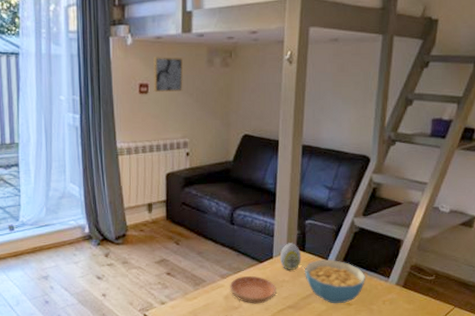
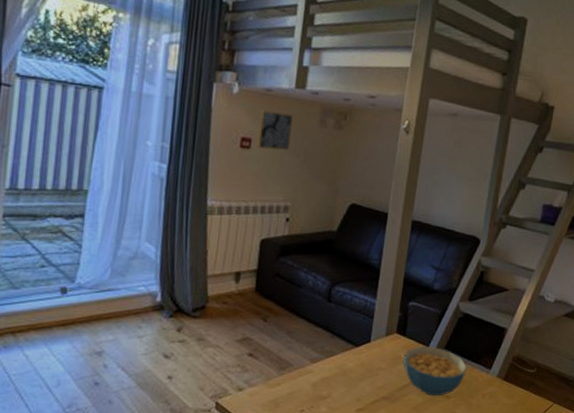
saucer: present [230,275,276,304] -> none [319,360,371,394]
decorative egg: present [279,243,302,270] -> none [377,326,402,356]

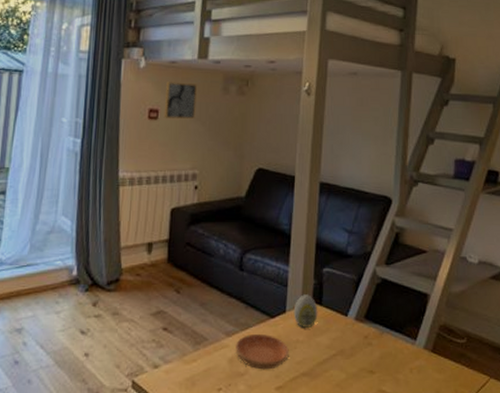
saucer: none [319,360,371,394] -> present [235,333,289,370]
decorative egg: none [377,326,402,356] -> present [293,294,318,328]
cereal bowl: present [403,346,467,396] -> none [322,315,390,372]

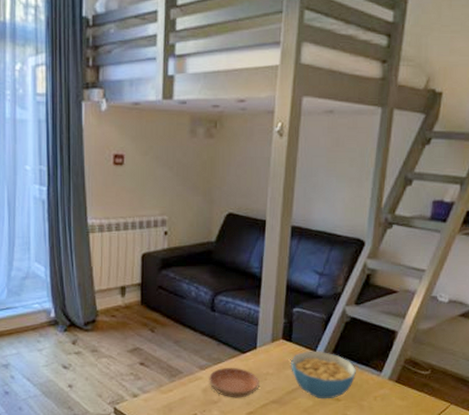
wall art: present [163,82,198,119] -> none [129,125,164,165]
decorative egg: present [293,294,318,328] -> none [264,332,288,362]
cereal bowl: none [322,315,390,372] -> present [291,351,356,399]

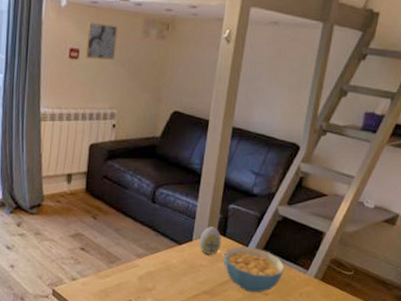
wall art: none [129,125,164,165] -> present [84,22,119,60]
saucer: present [209,367,259,398] -> none [145,257,193,287]
decorative egg: none [264,332,288,362] -> present [199,226,222,255]

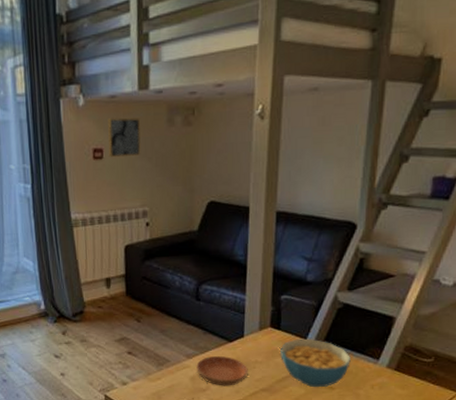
saucer: none [145,257,193,287] -> present [196,355,248,386]
decorative egg: present [199,226,222,255] -> none [251,320,276,350]

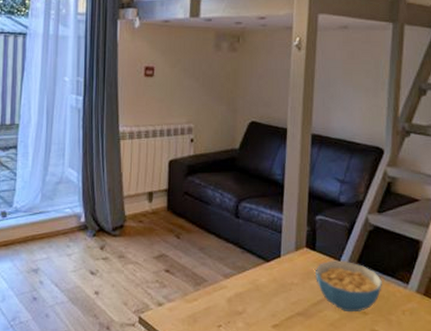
wall art: present [107,117,141,158] -> none [159,40,191,76]
saucer: present [196,355,248,386] -> none [233,276,284,309]

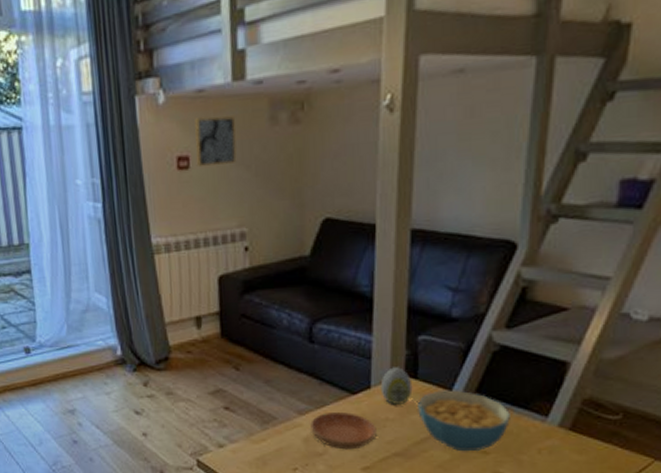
wall art: none [159,40,191,76] -> present [194,116,237,168]
saucer: none [233,276,284,309] -> present [310,411,377,450]
decorative egg: none [288,240,312,271] -> present [380,367,413,404]

